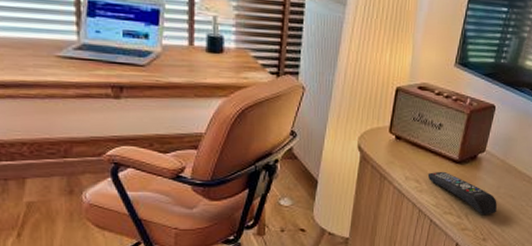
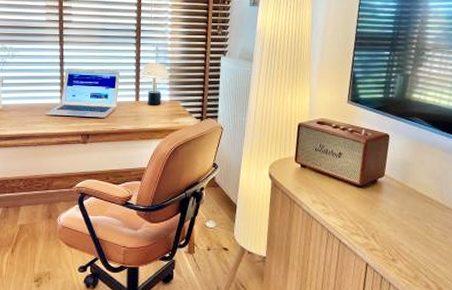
remote control: present [427,171,497,216] -> none [332,195,402,236]

